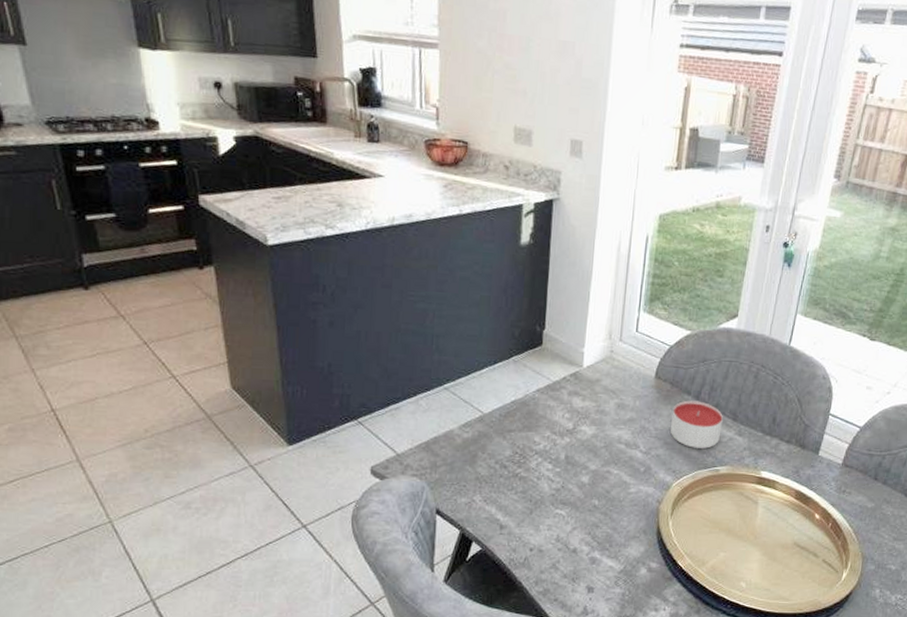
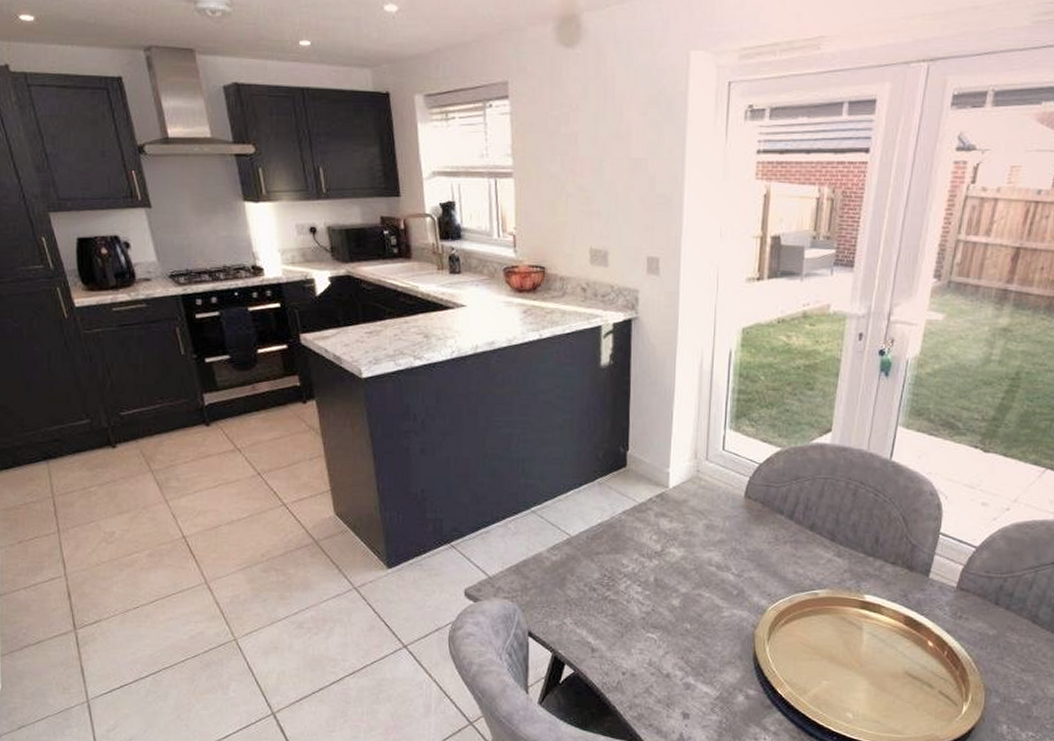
candle: present [670,400,723,449] -> none [764,520,820,571]

